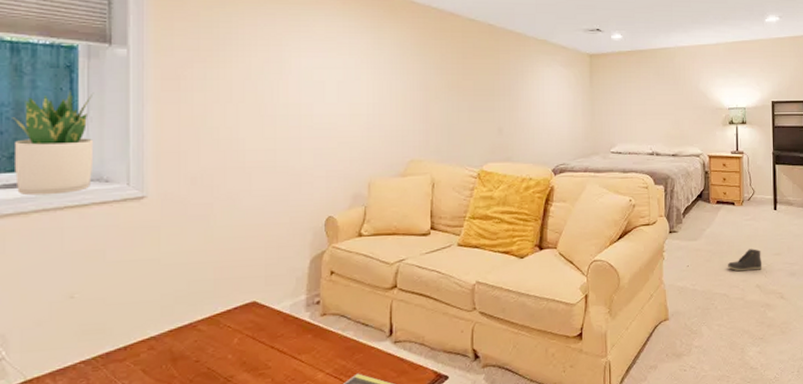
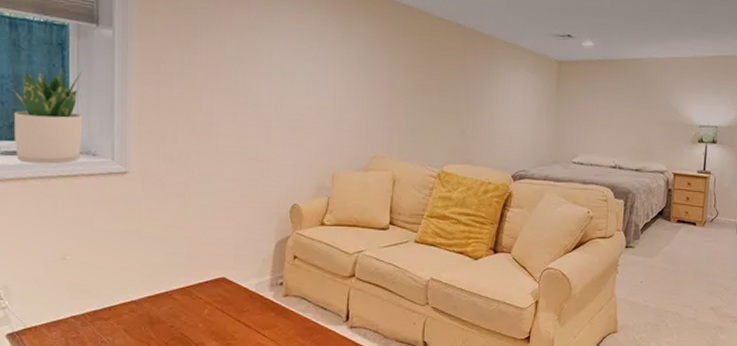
sneaker: present [727,249,762,272] -> none [682,271,719,293]

